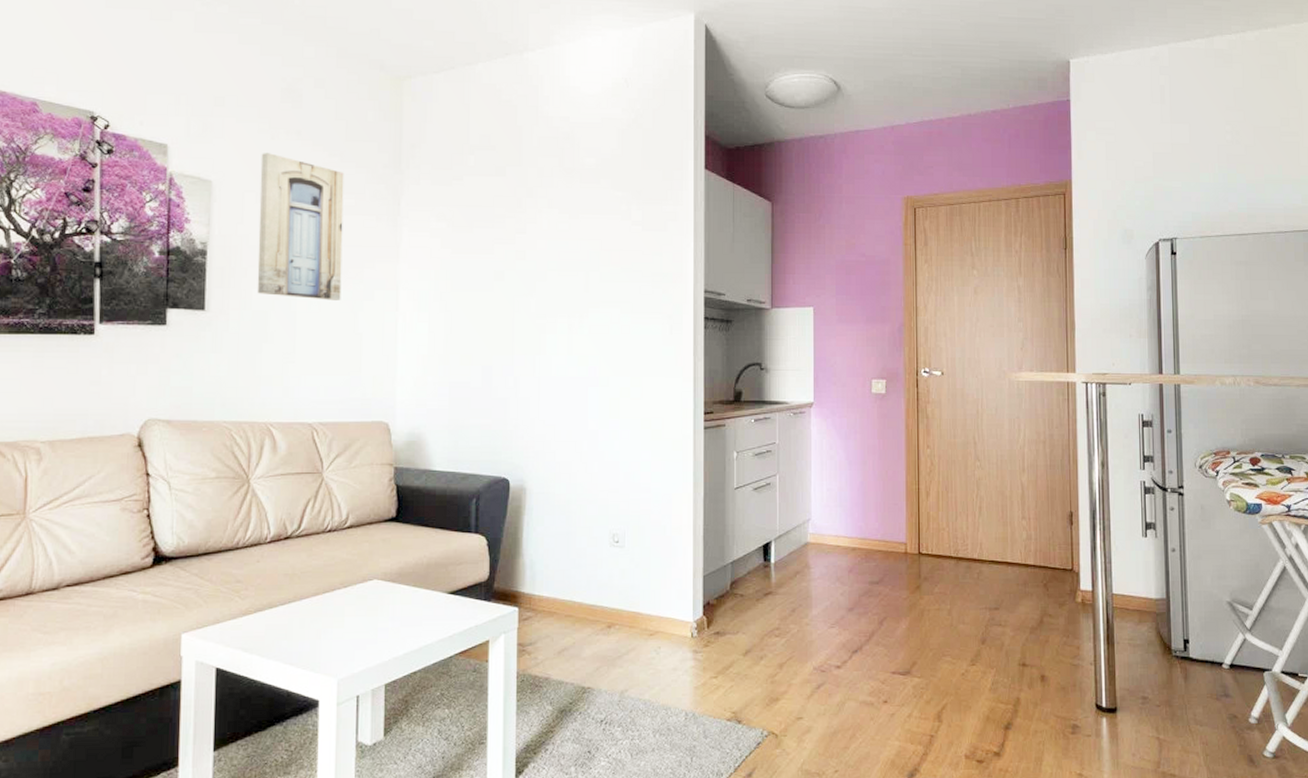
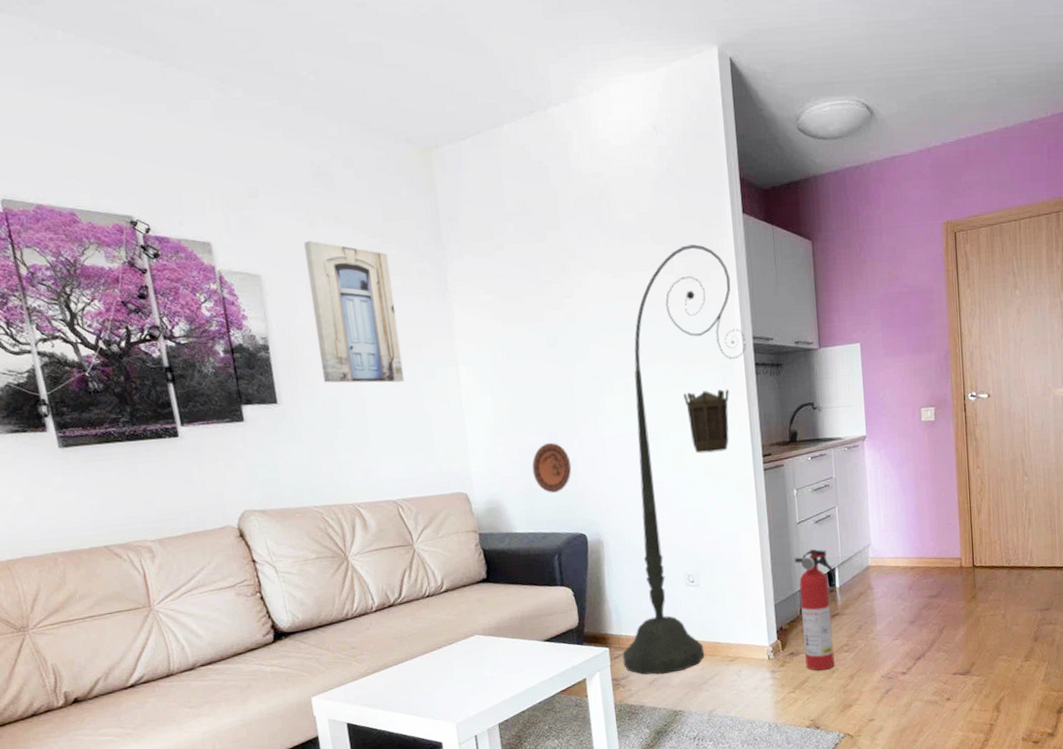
decorative plate: none [461,378,503,431] -> present [532,442,572,493]
floor lamp: none [532,194,697,643] -> present [622,244,746,675]
fire extinguisher: none [728,518,771,655] -> present [794,548,835,671]

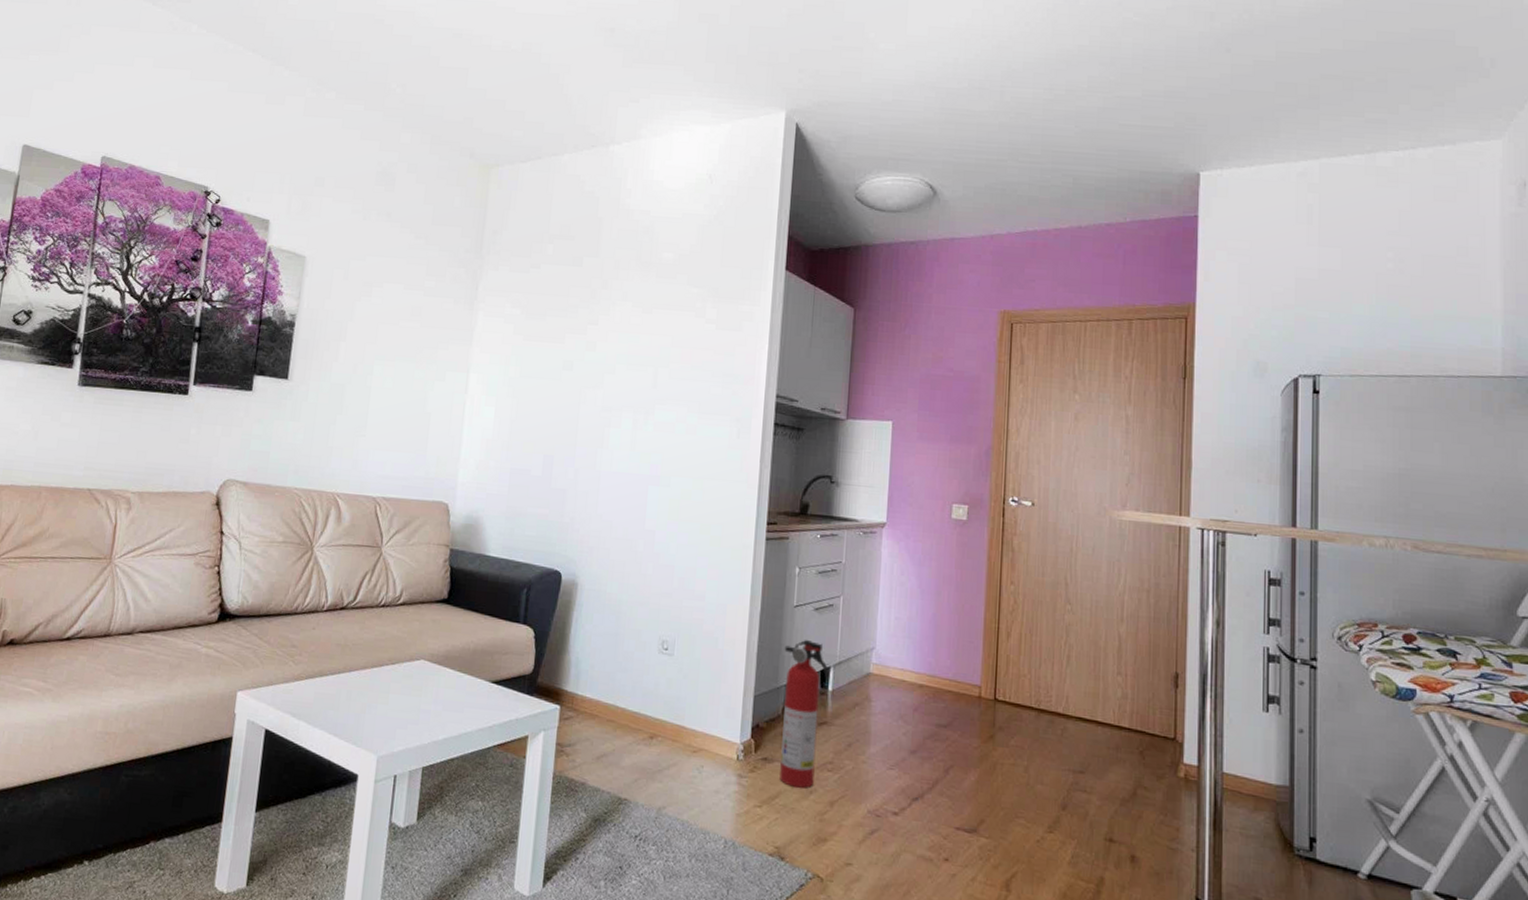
wall art: present [303,241,405,383] -> none [336,232,428,379]
decorative plate: present [532,442,572,493] -> none [519,466,562,521]
floor lamp: present [622,244,746,675] -> none [572,292,769,751]

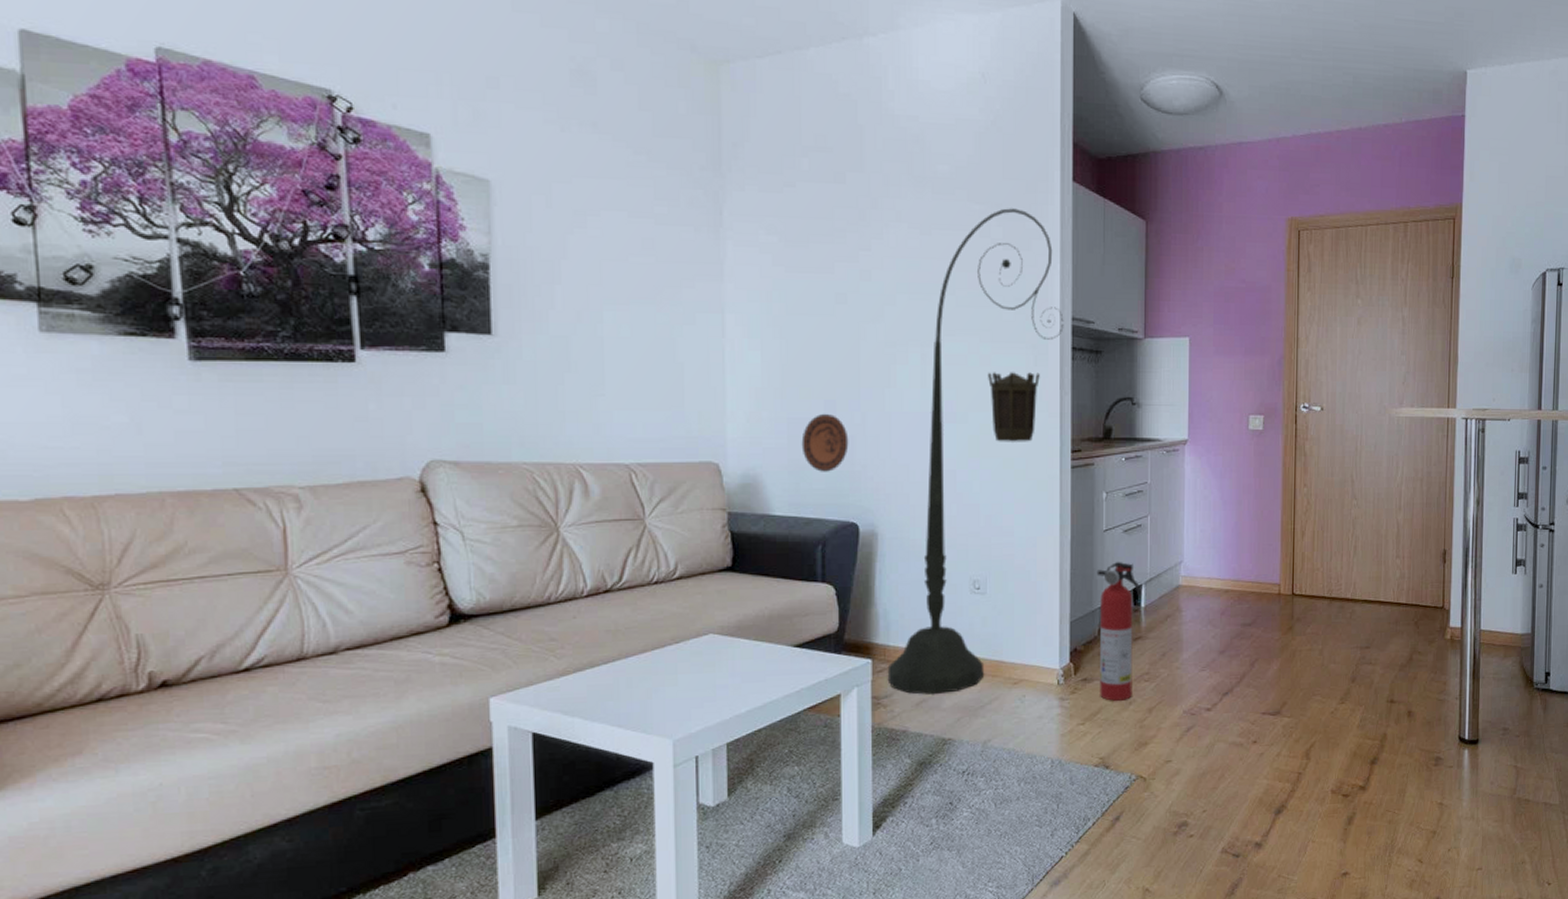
decorative plate: none [519,466,562,521] -> present [801,413,849,472]
floor lamp: none [572,292,769,751] -> present [887,208,1064,695]

